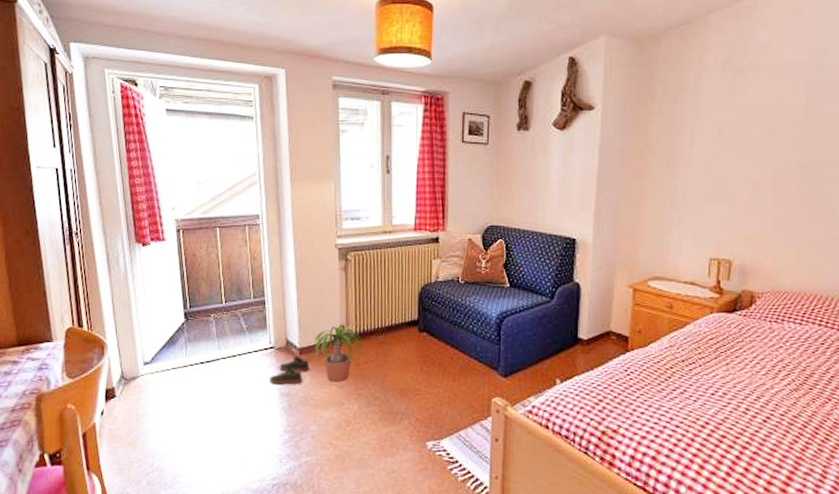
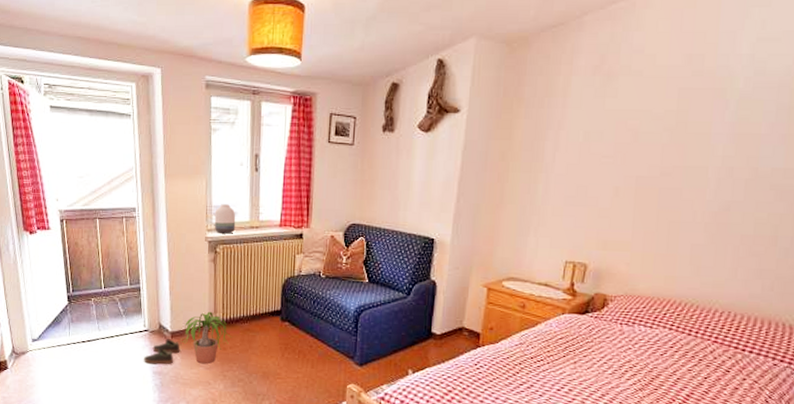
vase: none [344,208,368,240] -> present [214,204,236,234]

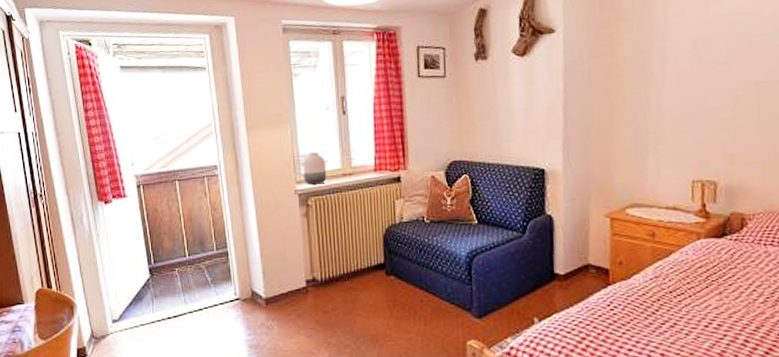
shoe: present [144,339,180,365] -> none [237,306,277,337]
potted plant: present [181,311,232,364] -> none [277,271,333,332]

